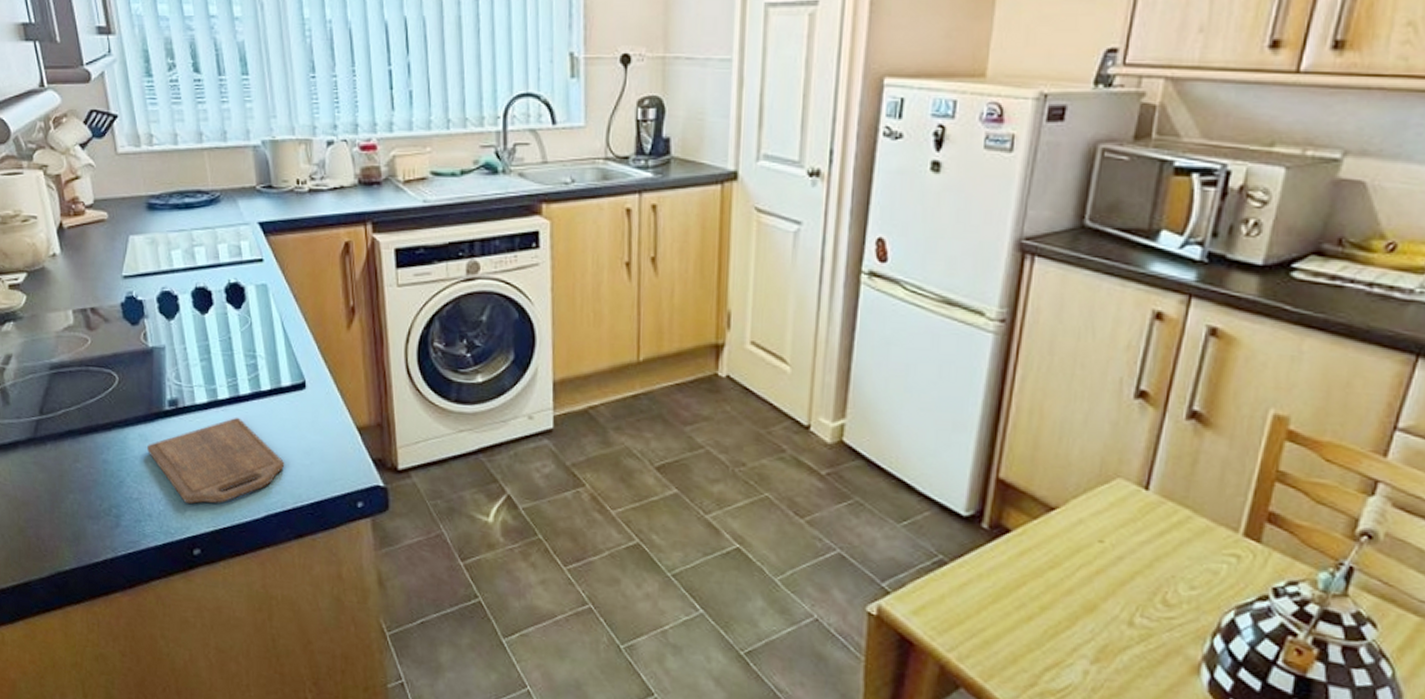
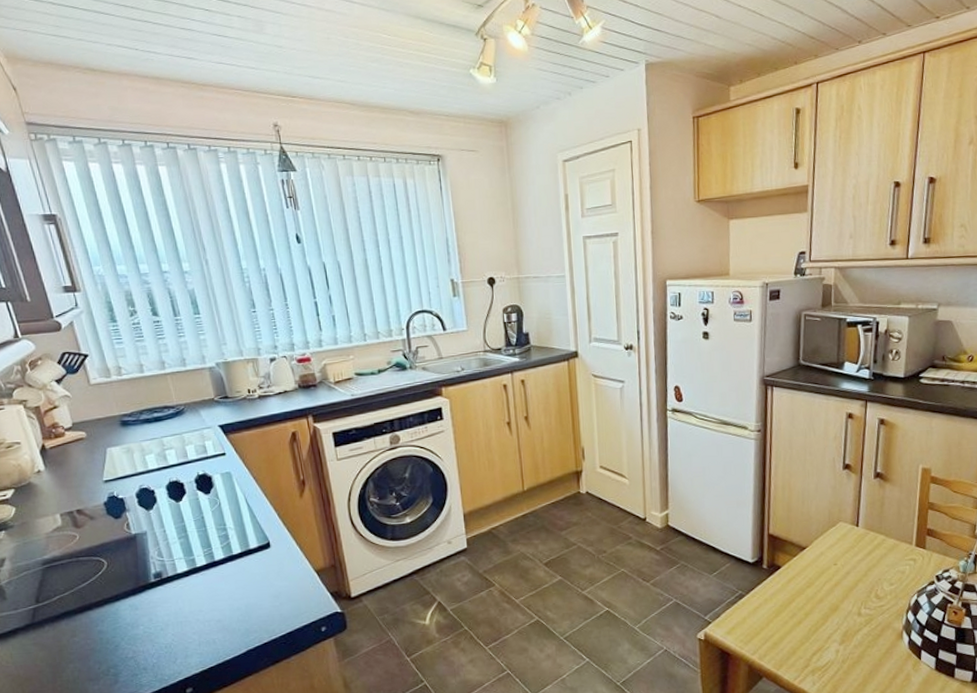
cutting board: present [147,417,285,504] -> none [138,578,259,653]

